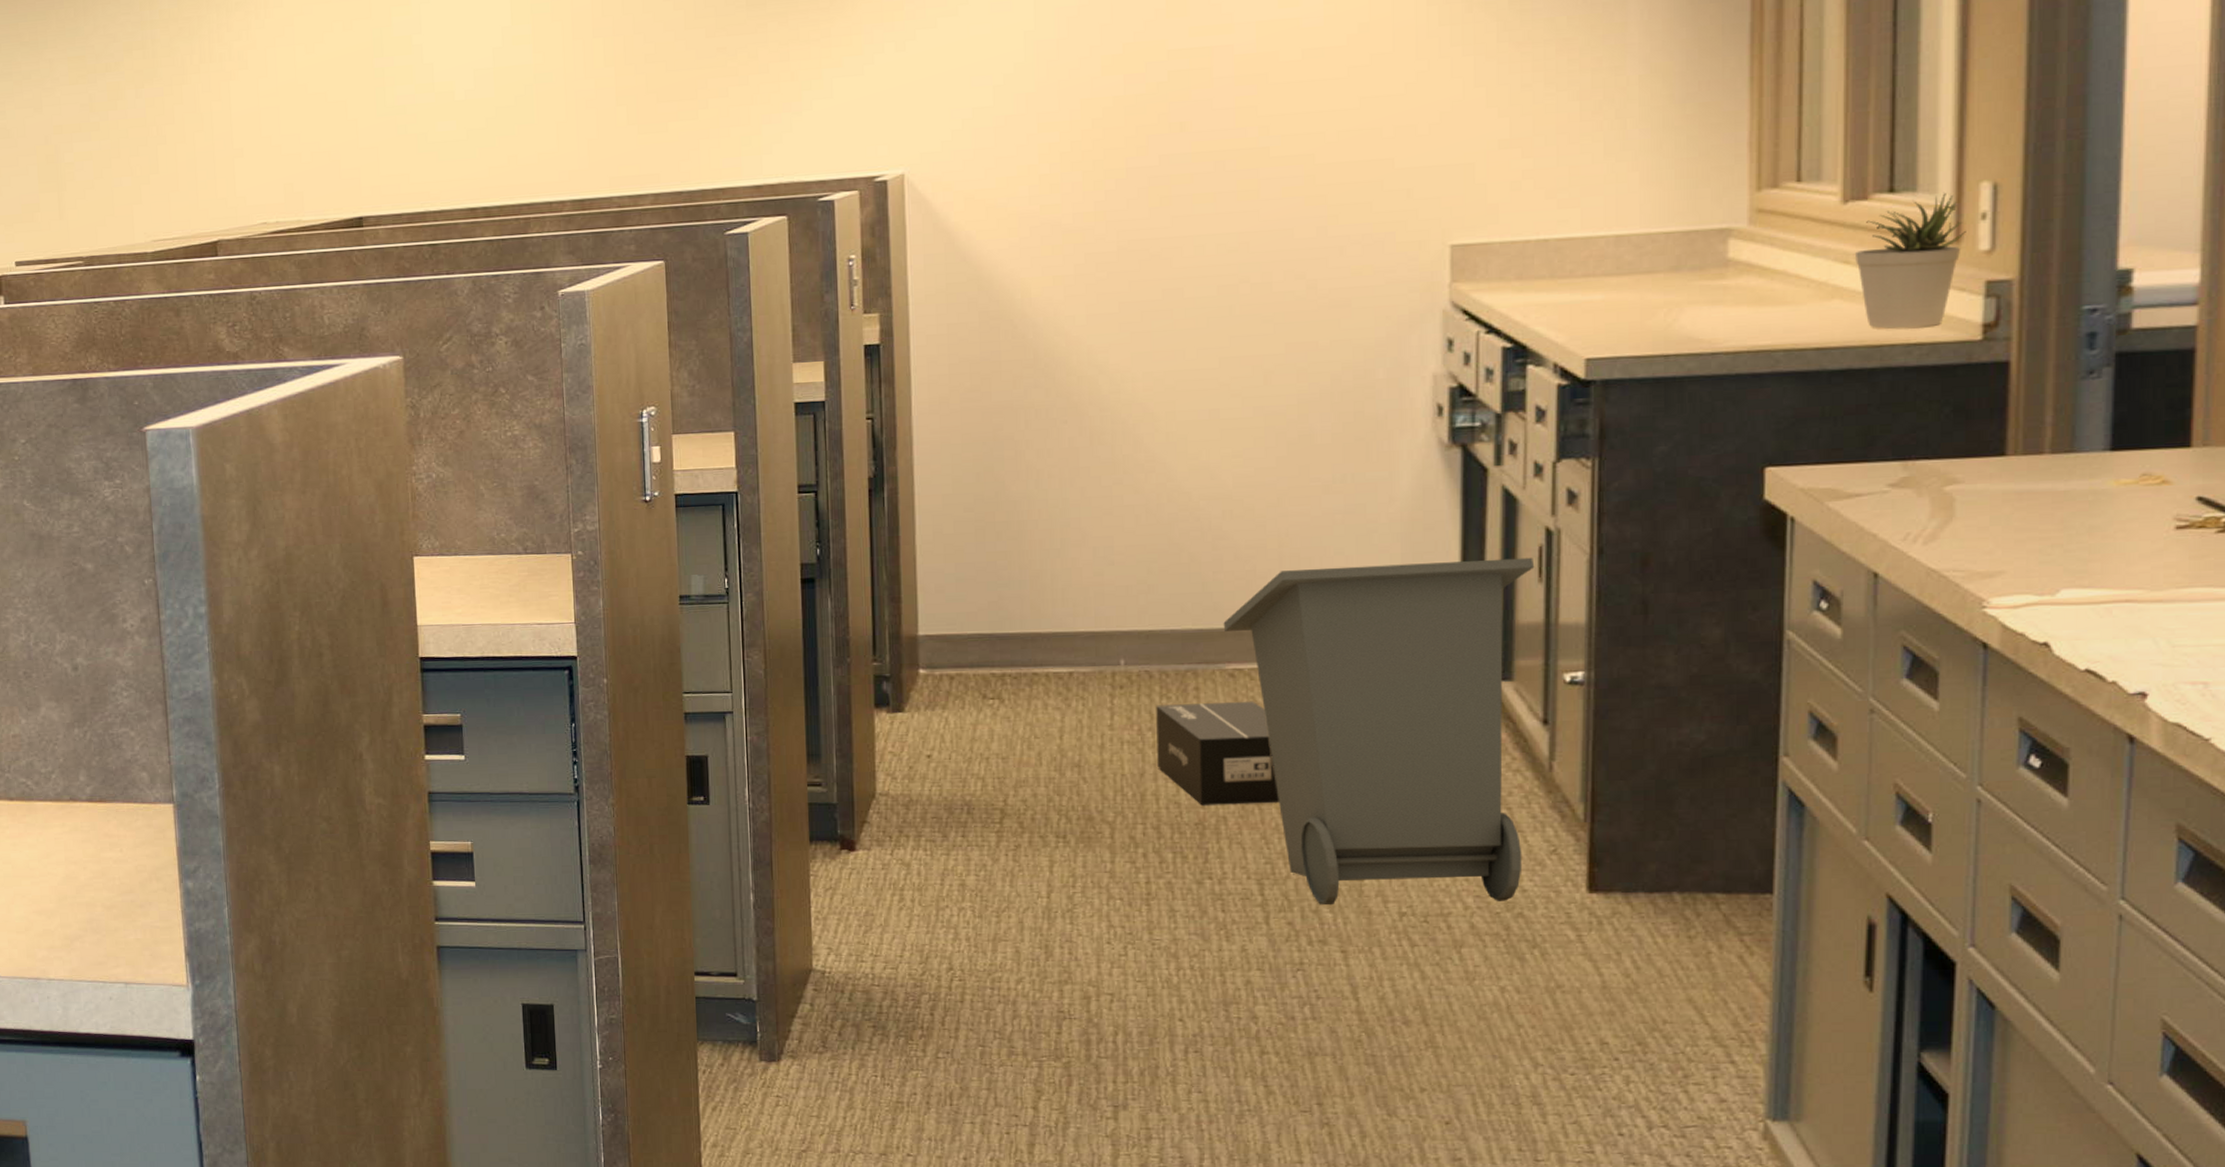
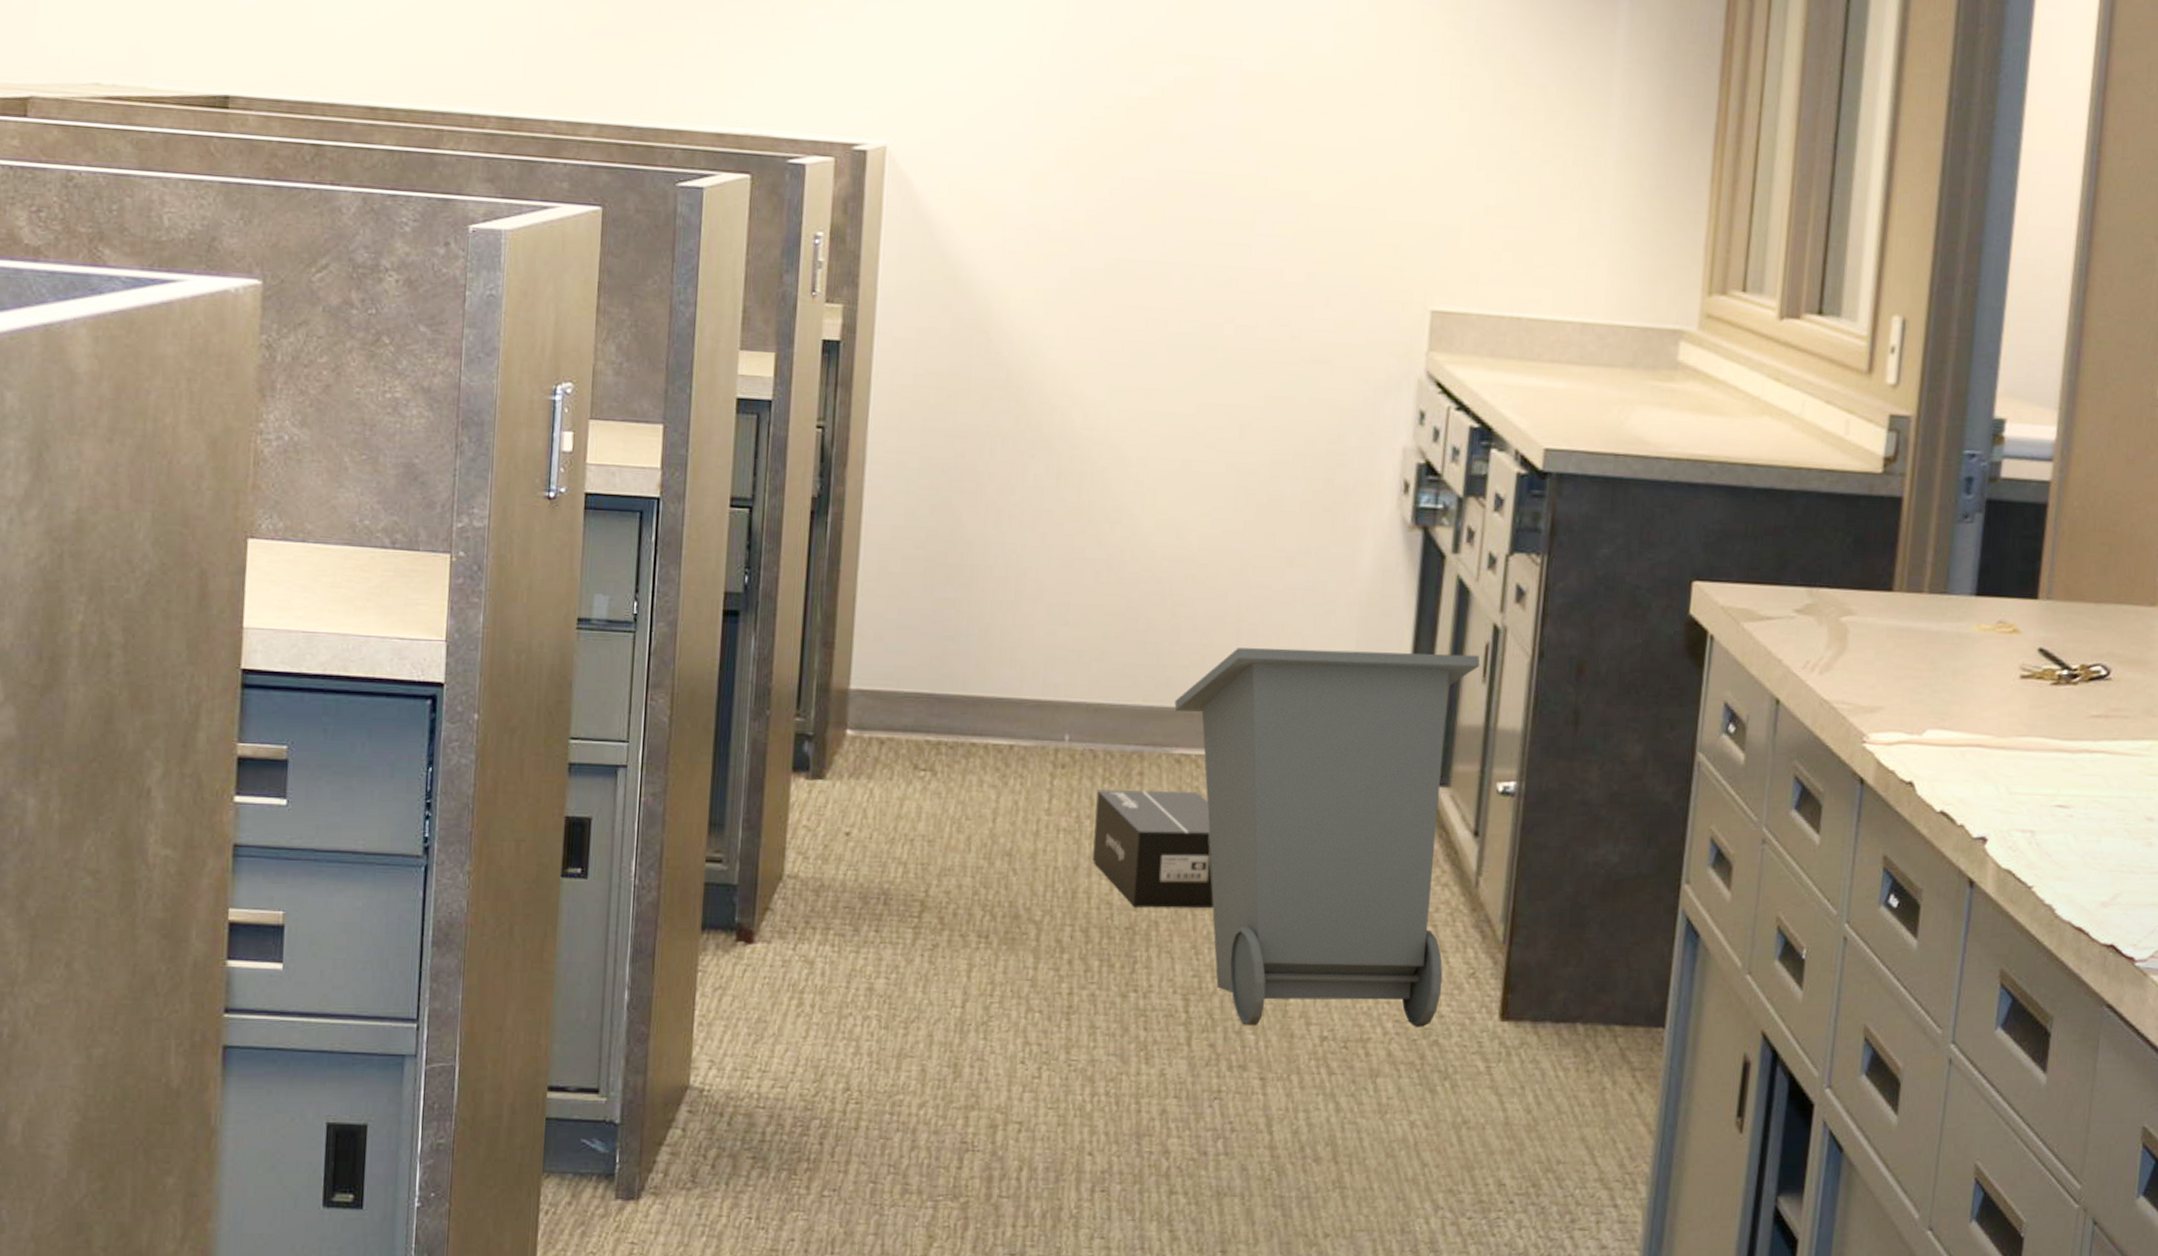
potted plant: present [1856,193,1966,330] -> none [1785,322,1878,455]

